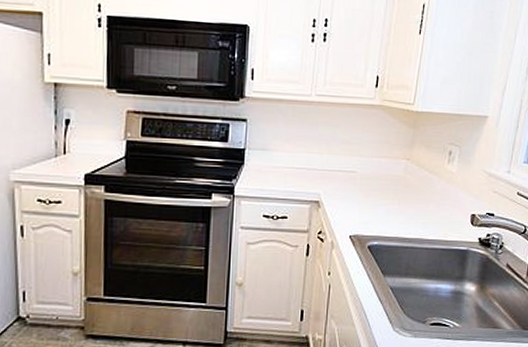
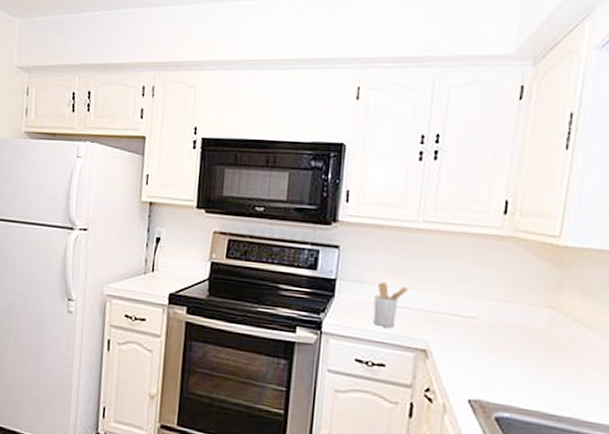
utensil holder: none [276,148,304,186] -> present [373,282,408,328]

